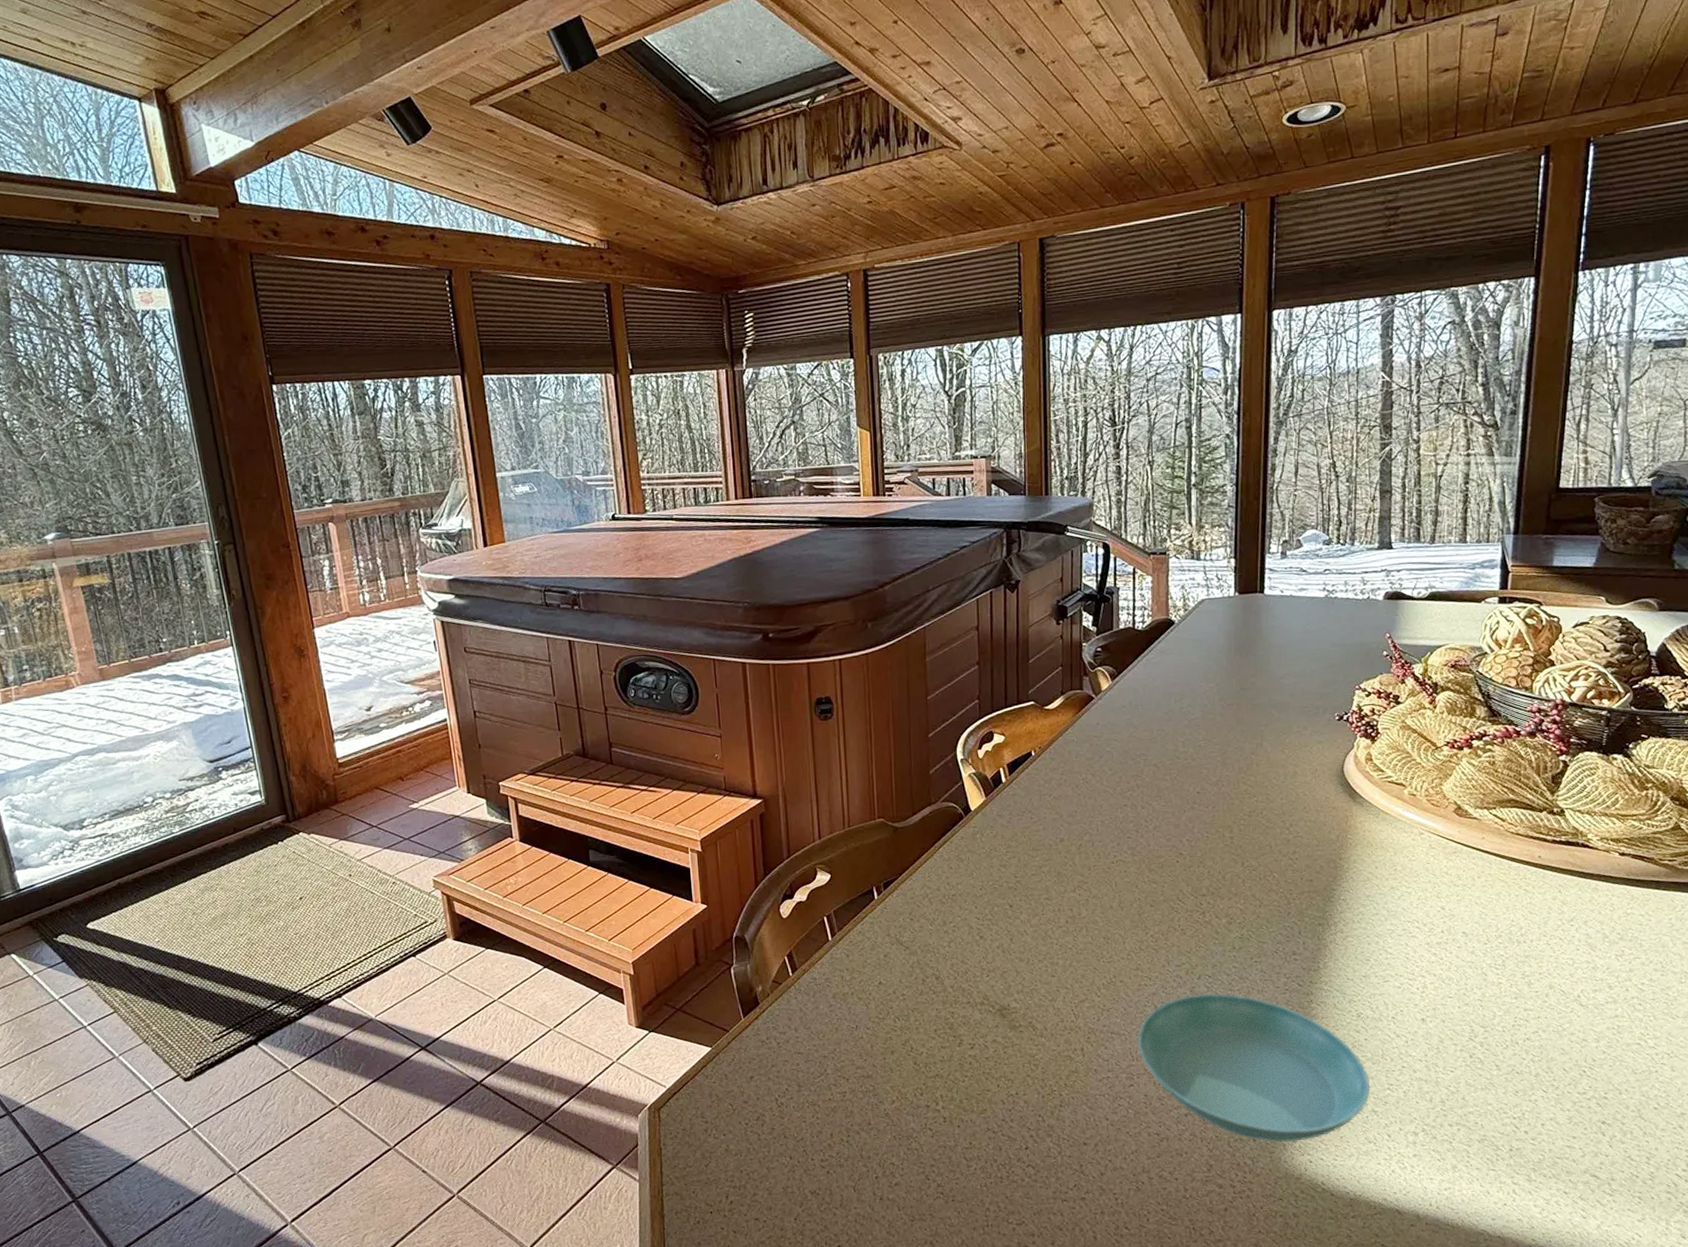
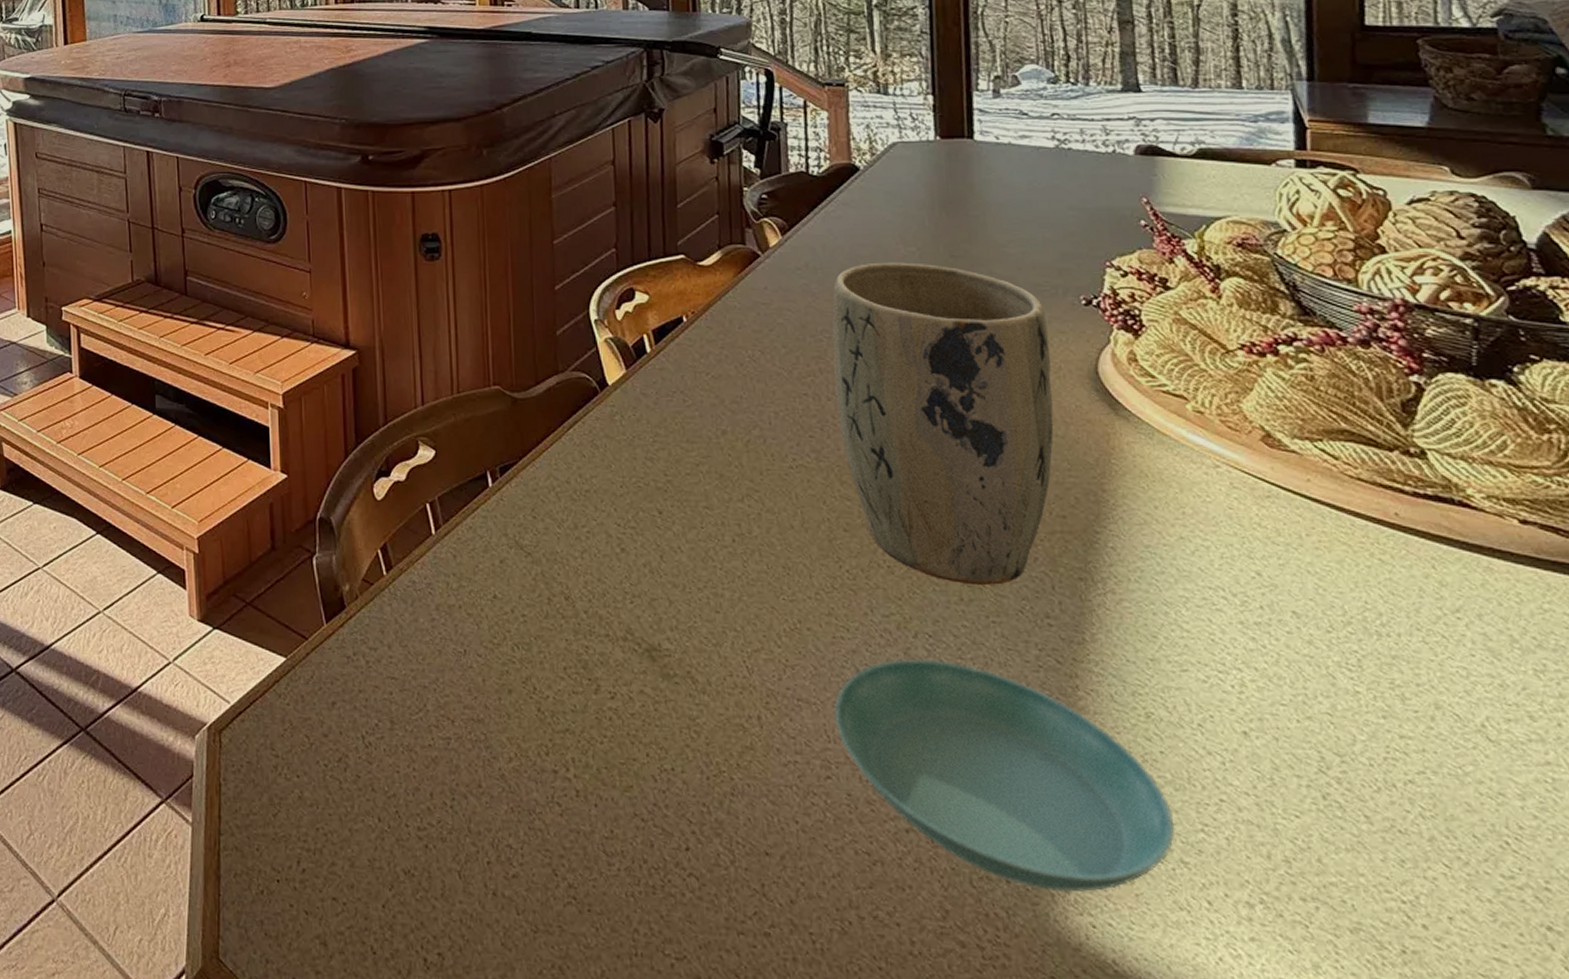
plant pot: none [1147,696,1310,937] -> present [832,262,1054,586]

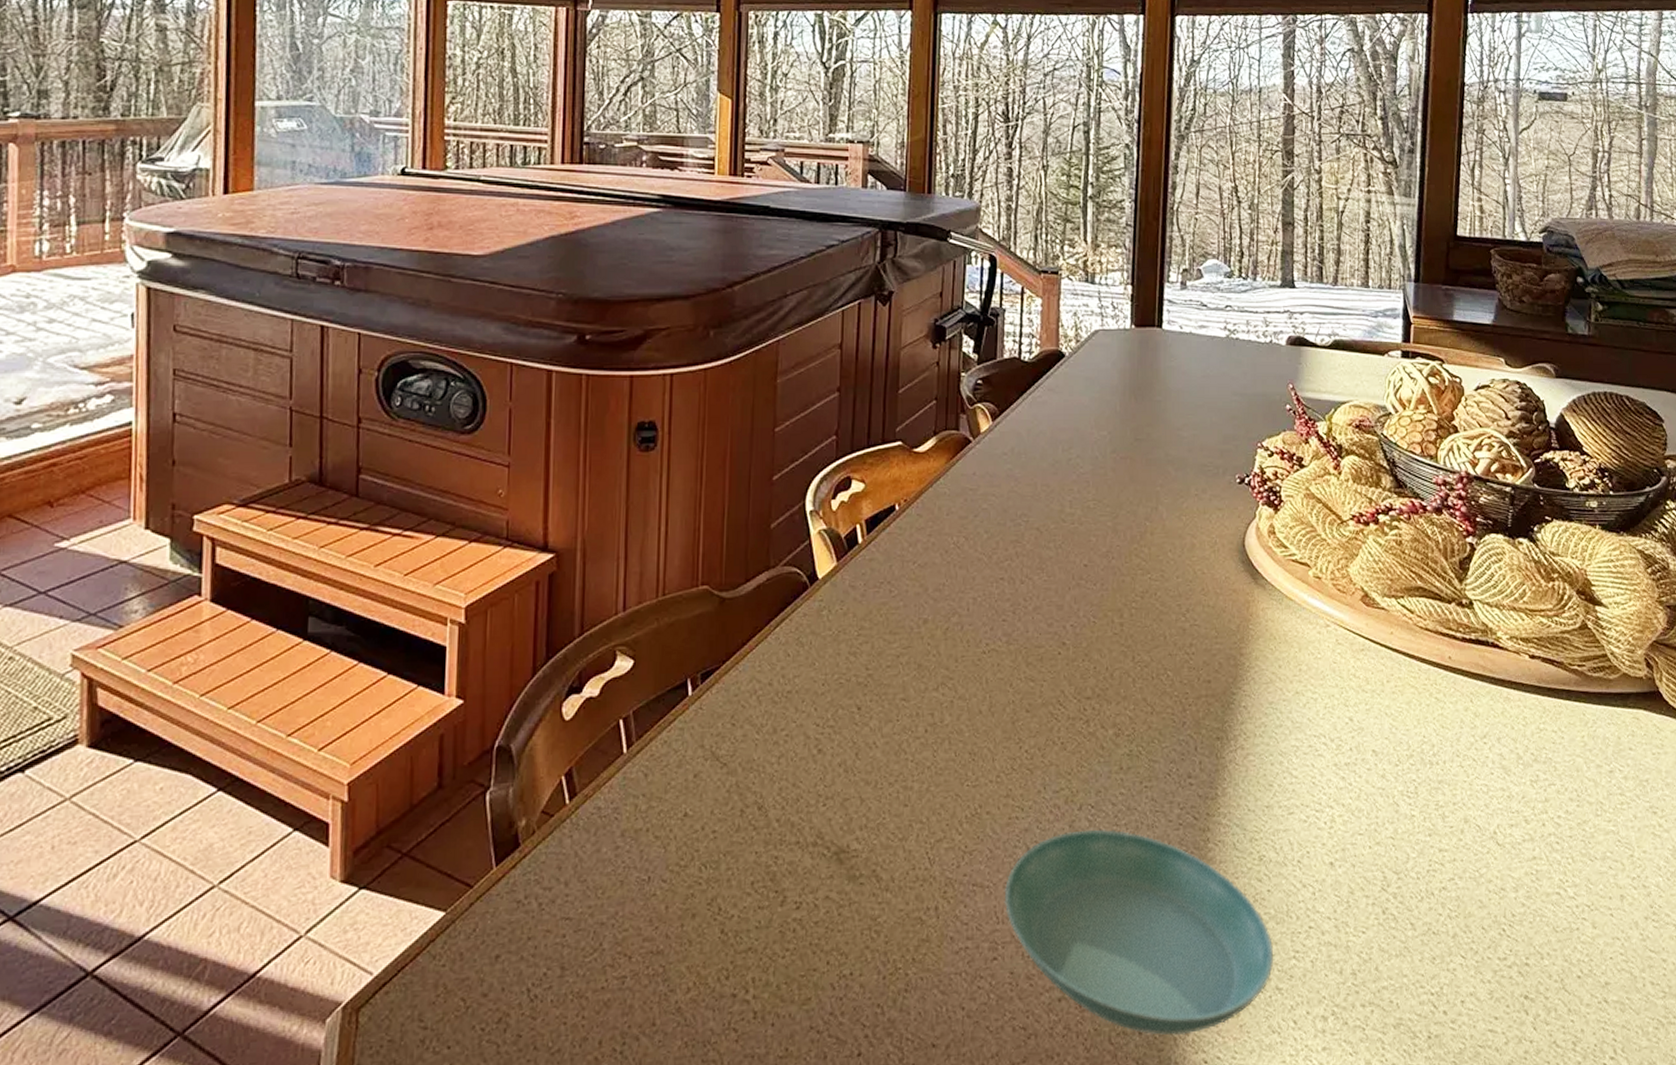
plant pot: present [832,262,1054,586] -> none [1029,446,1209,754]

